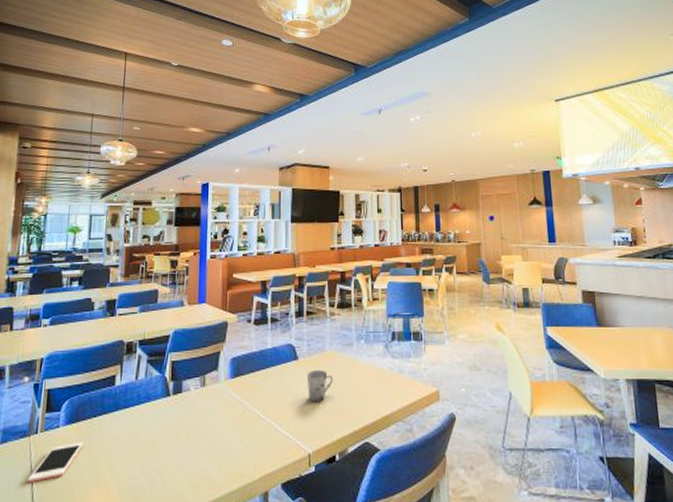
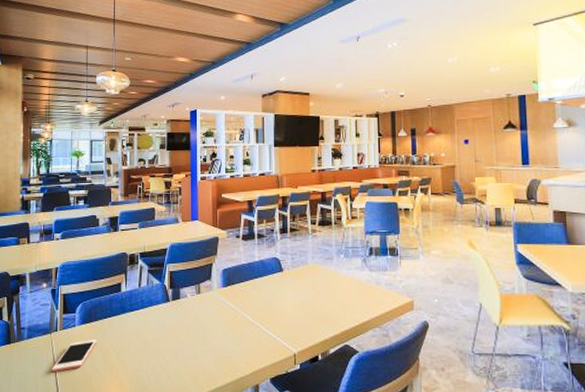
cup: present [306,369,333,402] -> none [291,280,316,309]

